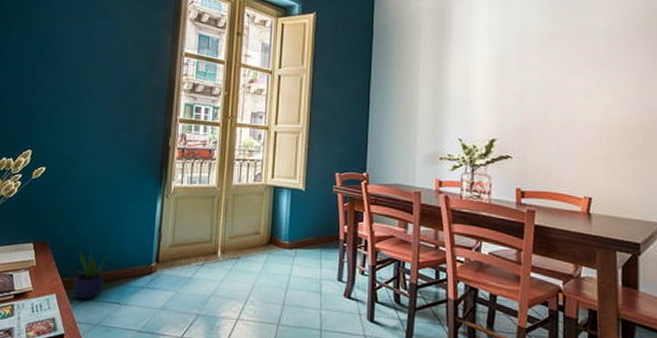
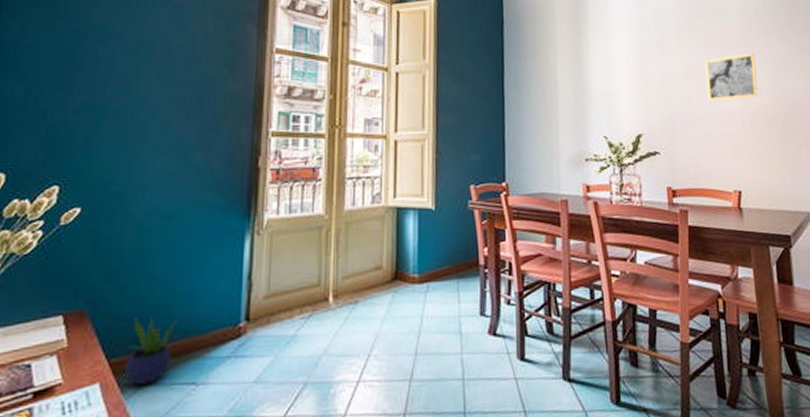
wall art: none [564,68,619,112] -> present [705,53,758,100]

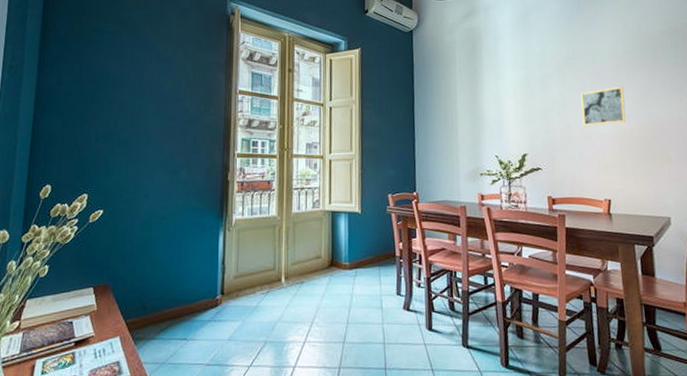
potted plant: present [124,317,177,385] -> none [136,289,172,339]

